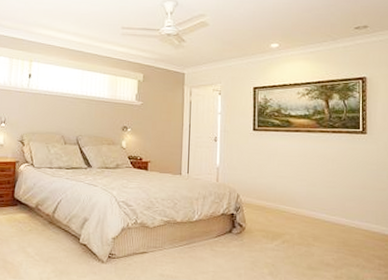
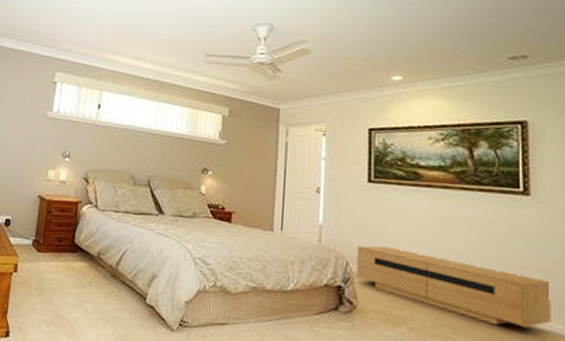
media console: none [245,180,378,232] -> present [357,245,551,328]

